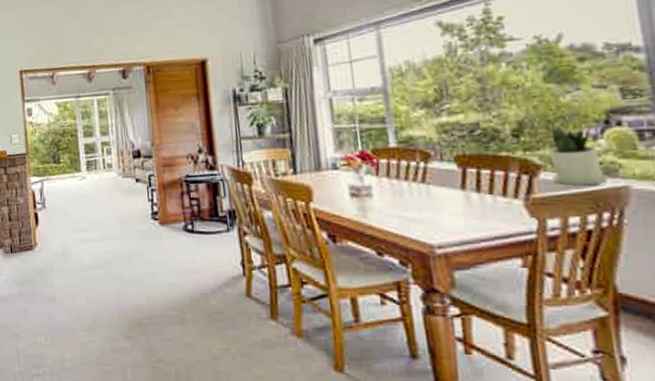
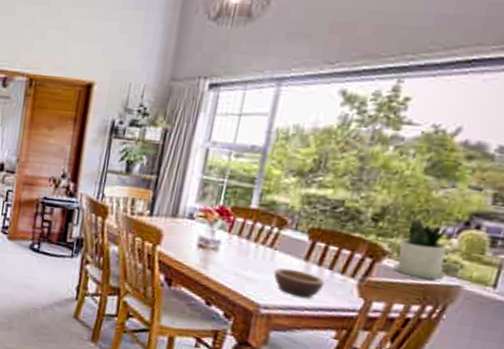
bowl: none [435,200,491,228] -> present [273,268,326,297]

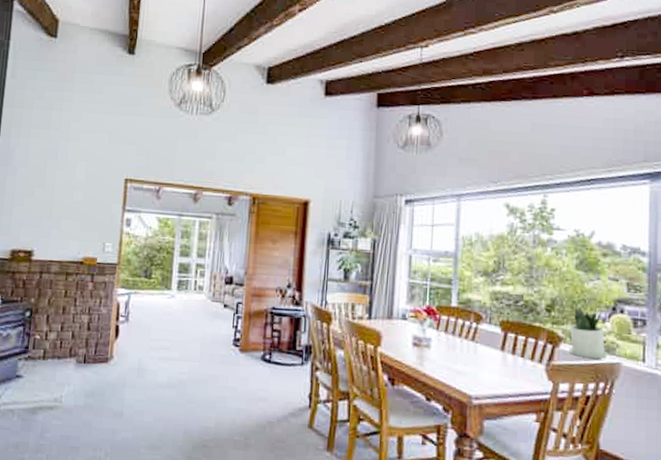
bowl: present [273,268,326,297] -> none [478,359,520,384]

